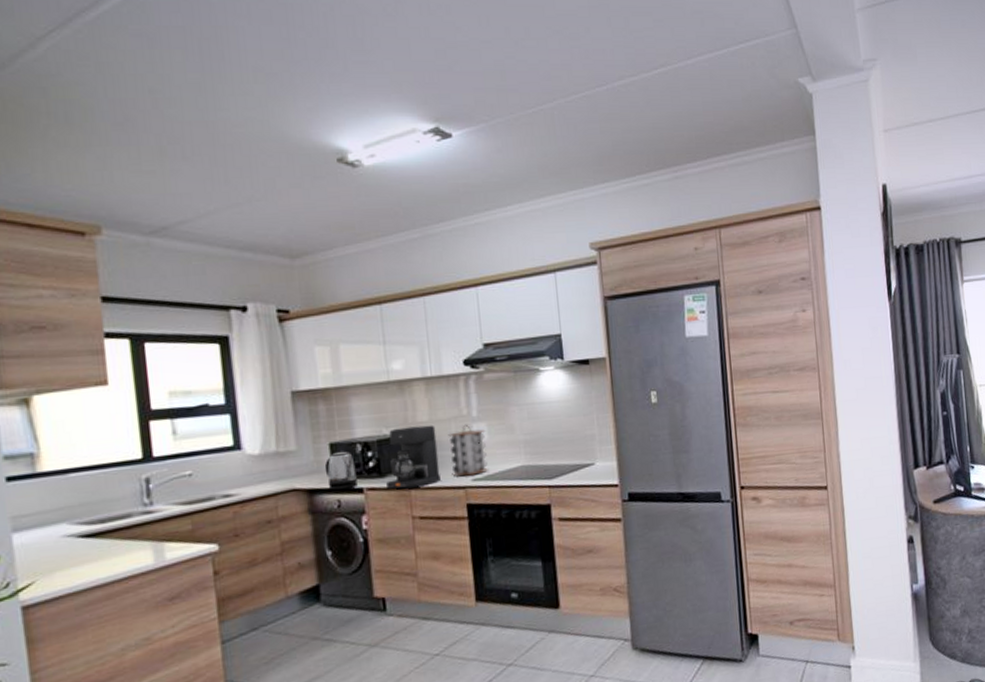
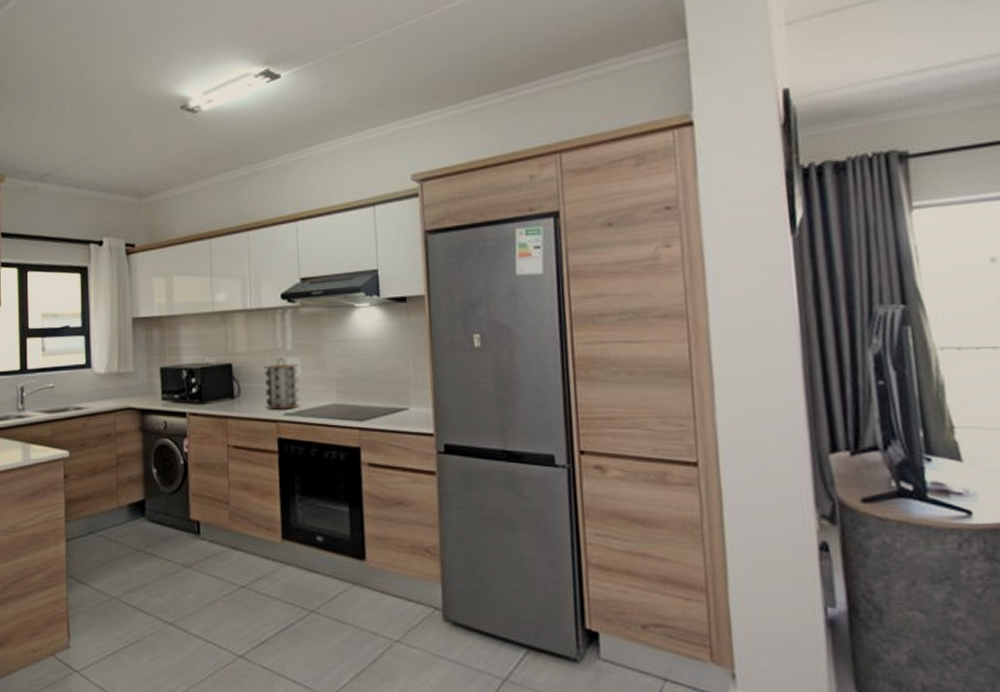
kettle: present [324,451,358,491] -> none [155,376,182,413]
coffee maker: present [386,425,441,489] -> none [206,356,255,418]

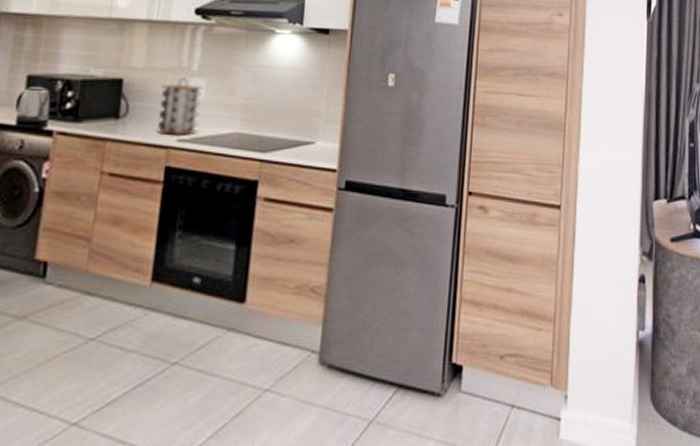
kettle: none [155,376,182,413] -> present [13,85,52,130]

